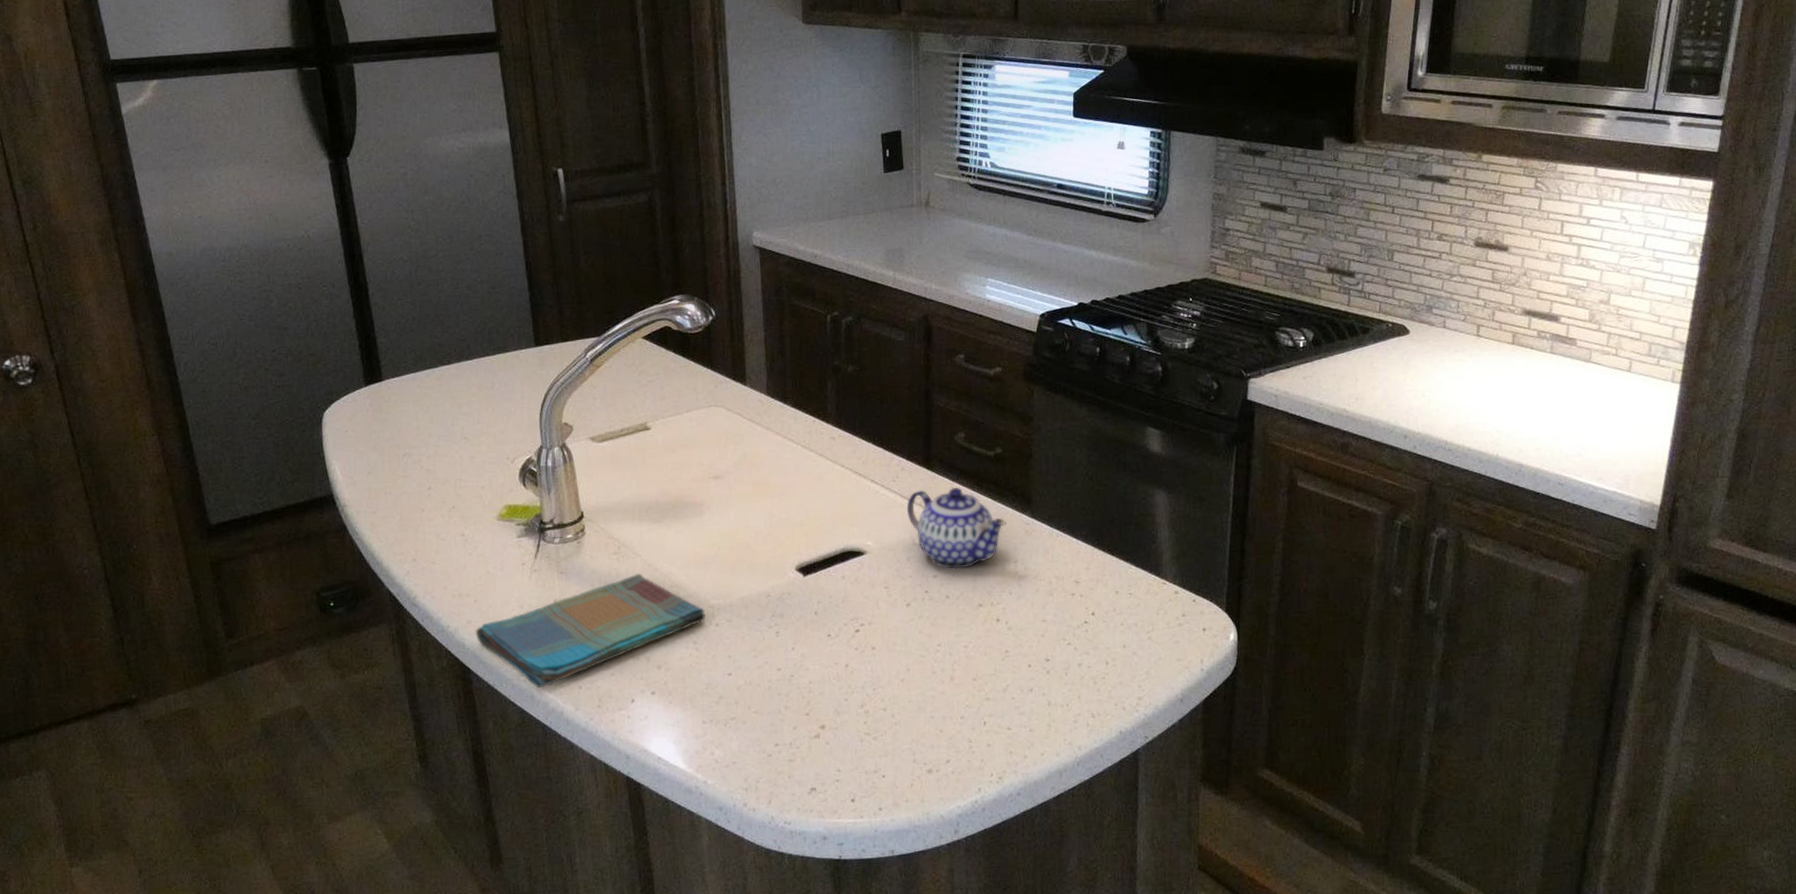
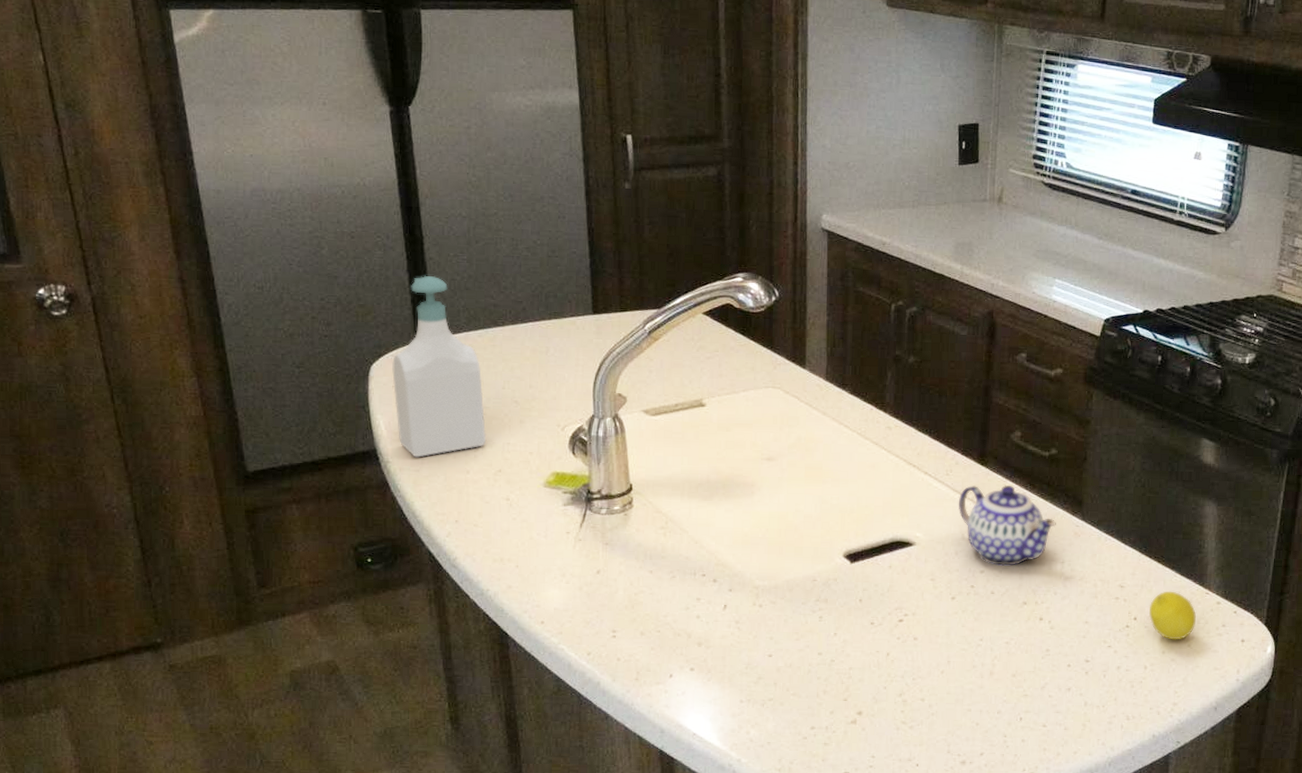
soap bottle: none [344,320,439,500] -> present [392,275,487,458]
dish towel: present [475,574,706,688] -> none [515,550,750,658]
fruit: none [1107,583,1155,633] -> present [1149,591,1196,640]

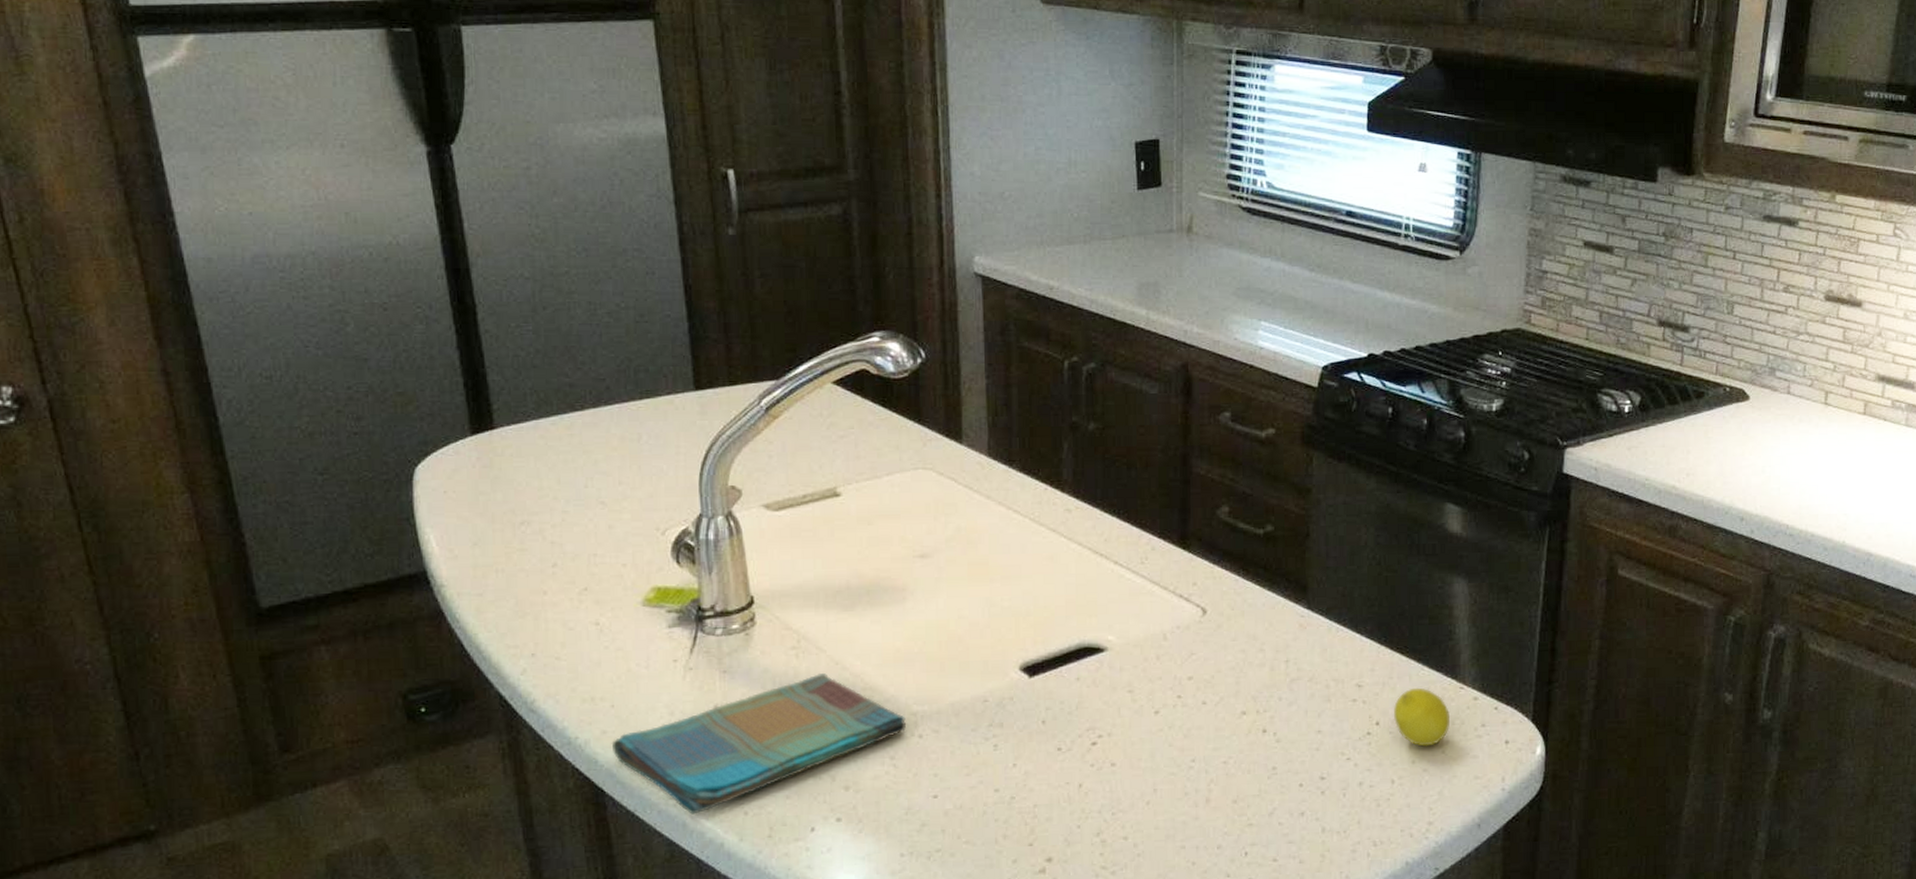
soap bottle: present [392,275,487,458] -> none [442,352,567,578]
dish towel: none [515,550,750,658] -> present [611,673,907,815]
teapot: present [959,485,1056,567] -> none [1158,572,1277,671]

